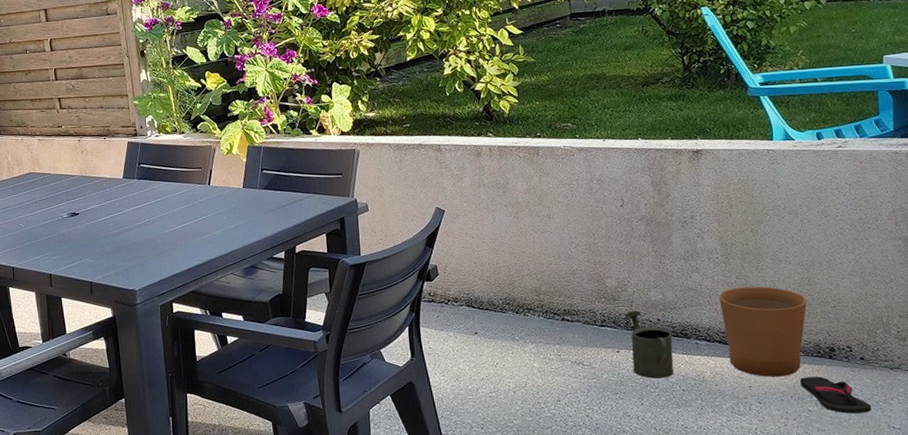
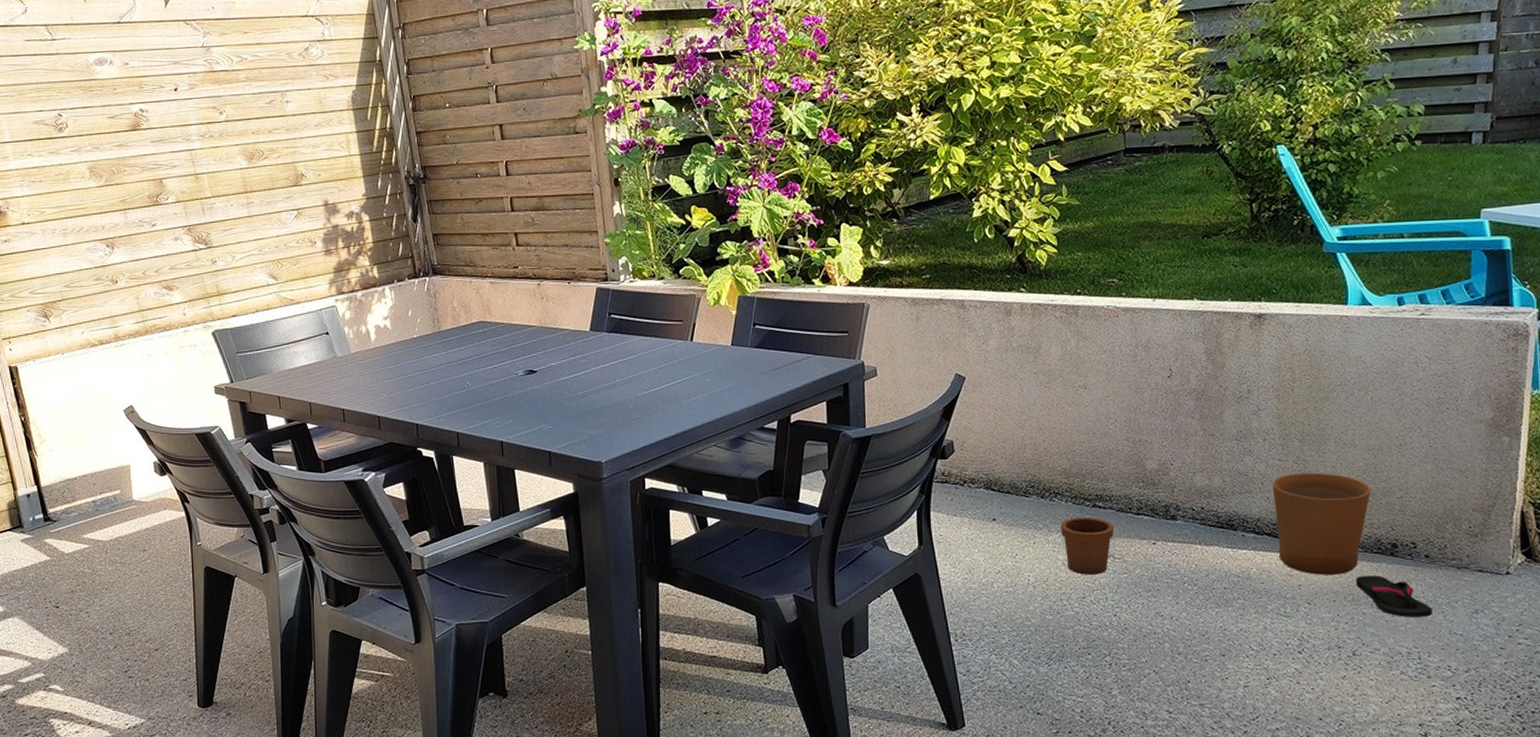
flower pot: none [535,329,582,381] -> present [1061,517,1115,575]
watering can: present [624,310,674,379] -> none [1164,497,1217,574]

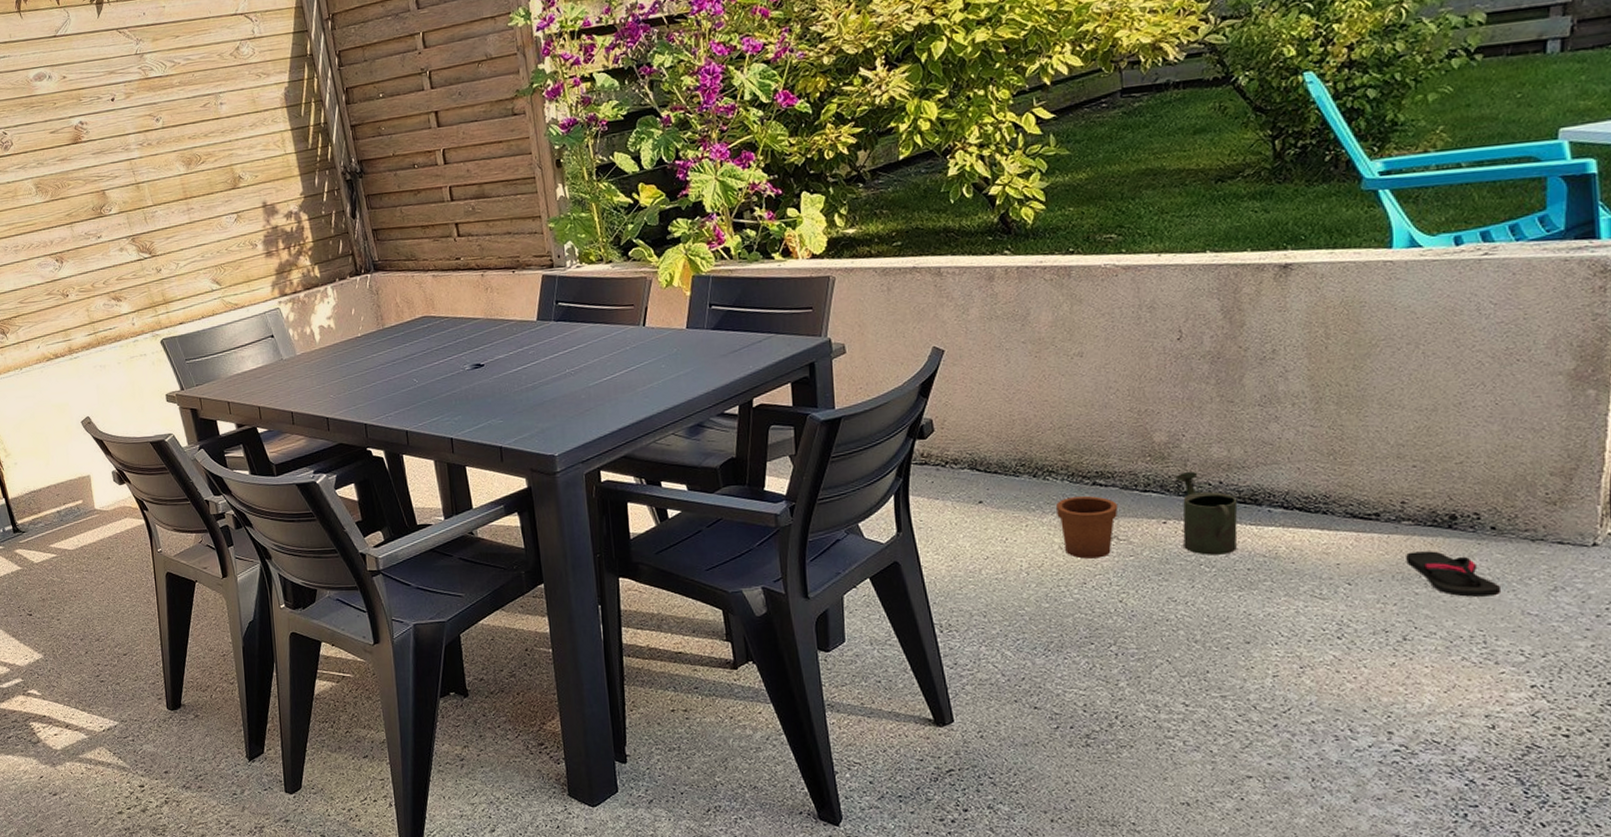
watering can: none [1164,497,1217,574] -> present [1175,471,1238,555]
planter: present [1272,472,1372,575] -> none [1303,438,1425,552]

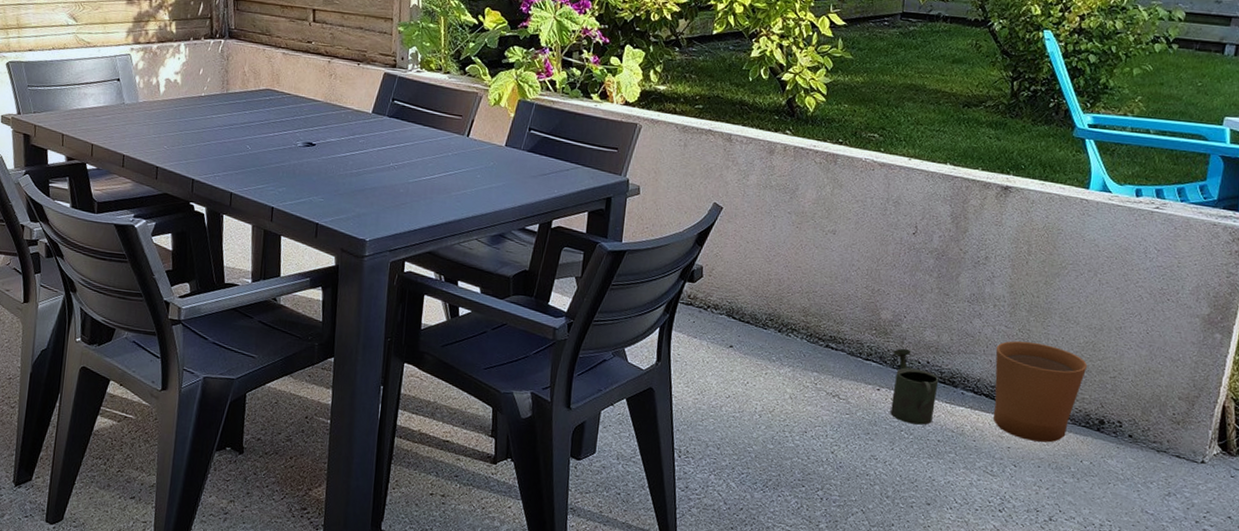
flower pot: present [1056,496,1119,559] -> none [792,354,844,412]
planter: none [1303,438,1425,552] -> present [992,341,1088,443]
sandal: present [1406,551,1500,597] -> none [1061,446,1128,494]

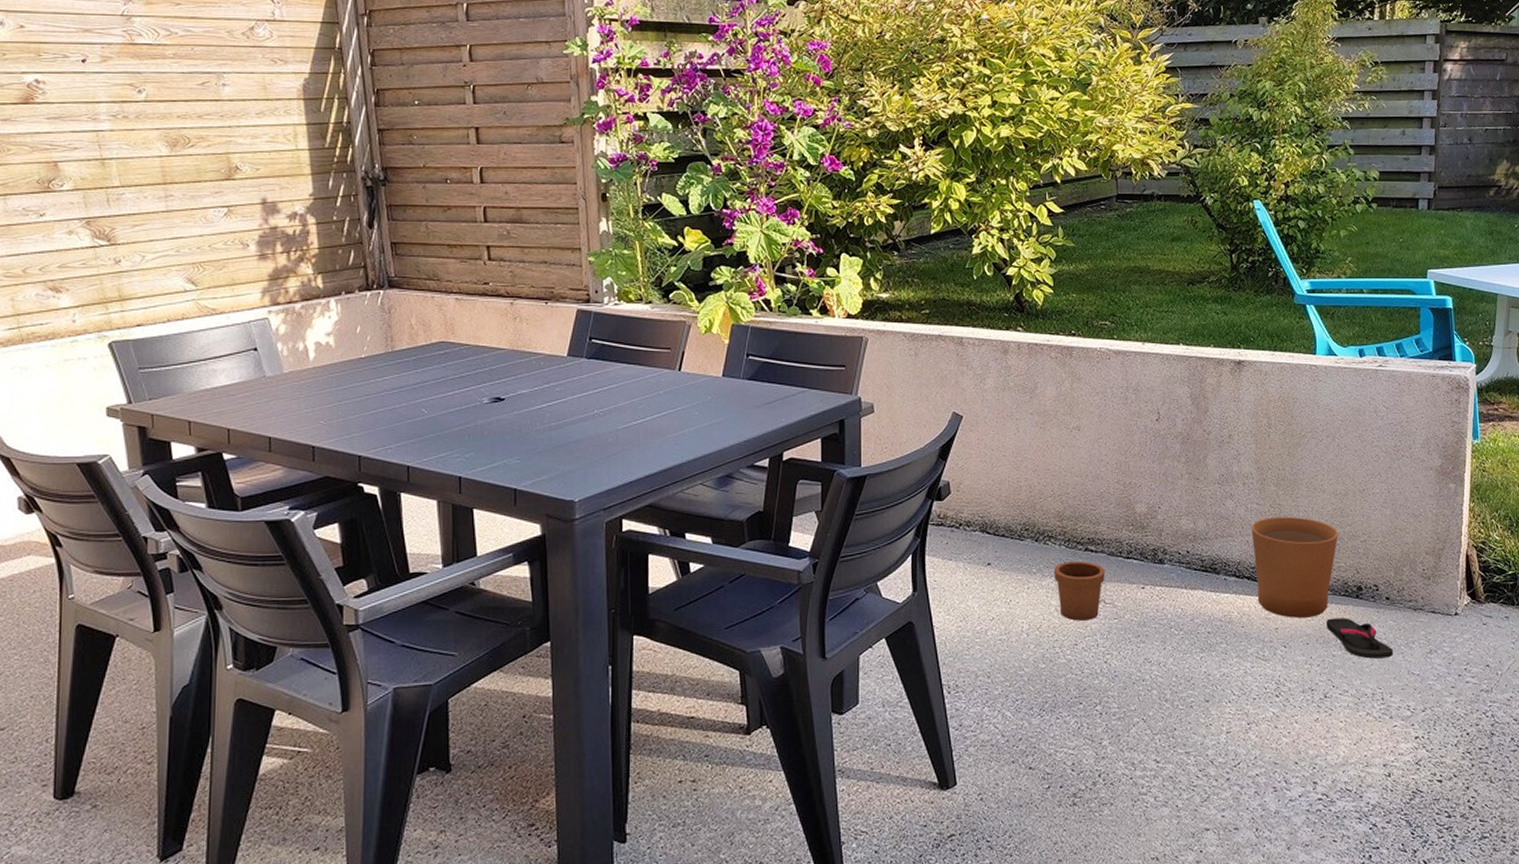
flower pot: none [792,354,844,412] -> present [1054,561,1106,621]
watering can: present [890,348,939,425] -> none [1152,540,1201,619]
sandal: none [1061,446,1128,494] -> present [1326,618,1393,659]

